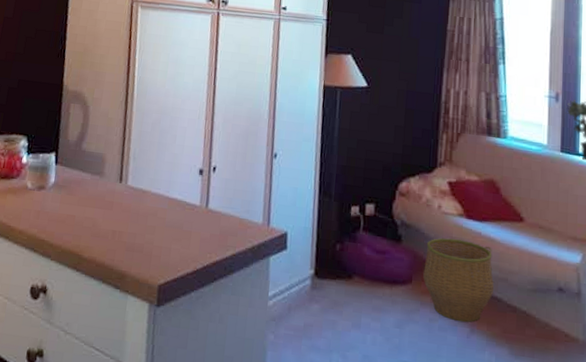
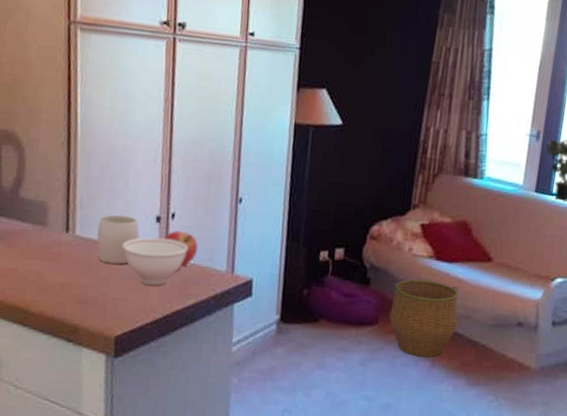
mug: none [145,167,184,214] -> present [96,214,140,265]
bowl: none [168,188,228,236] -> present [122,237,189,286]
fruit: none [205,183,237,219] -> present [163,230,199,268]

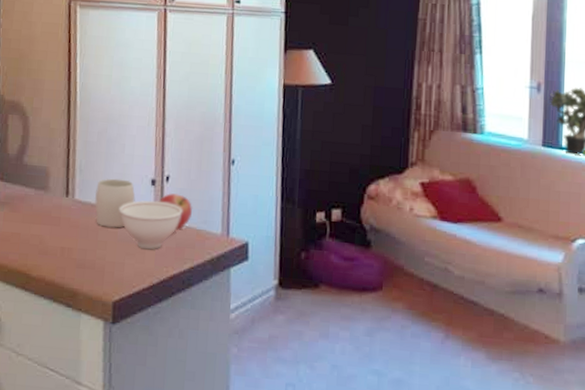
basket: present [389,279,458,357] -> none [394,241,470,328]

